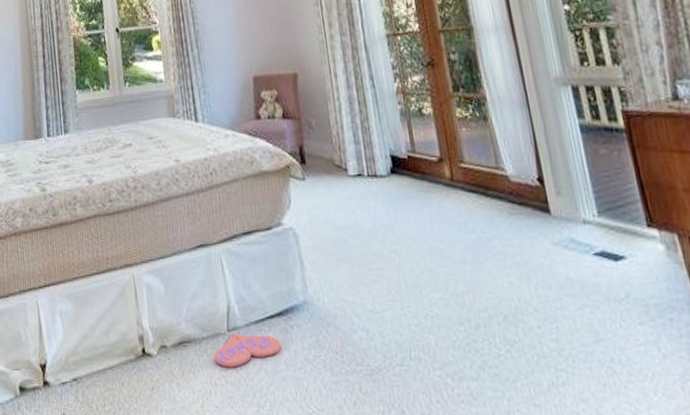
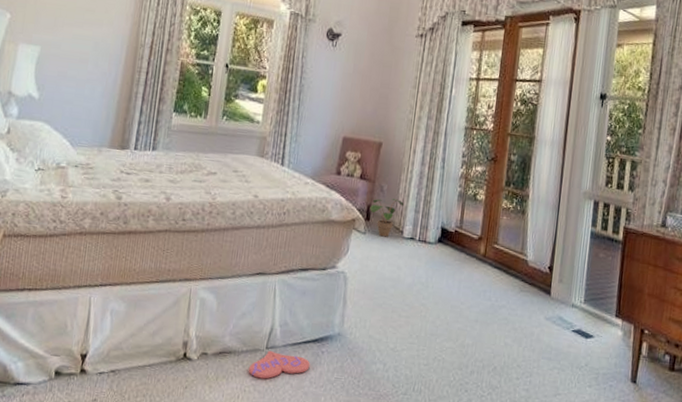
potted plant: none [302,133,339,180] -> present [370,198,404,237]

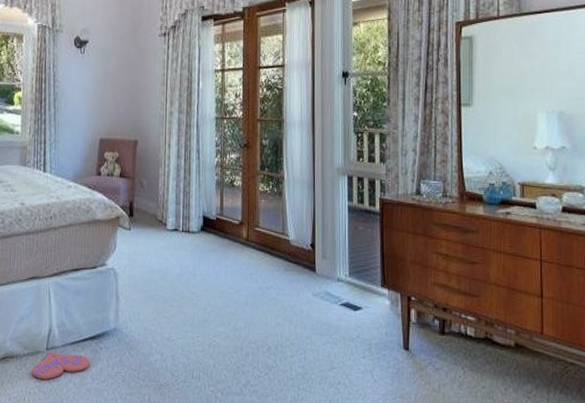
potted plant: present [370,198,404,237] -> none [132,193,164,231]

